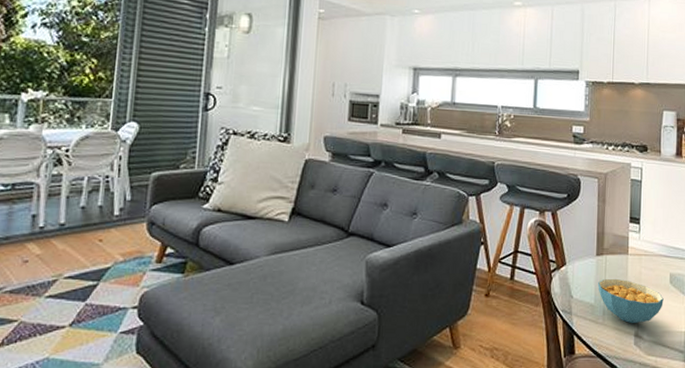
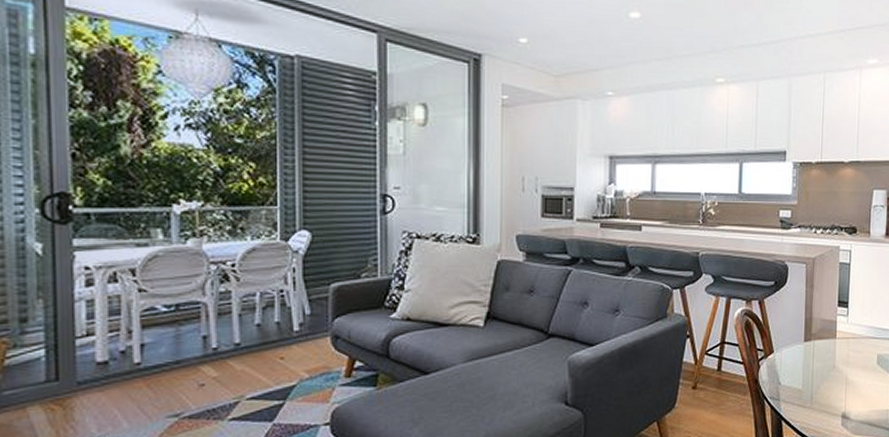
cereal bowl: present [598,278,664,324] -> none [806,362,871,406]

